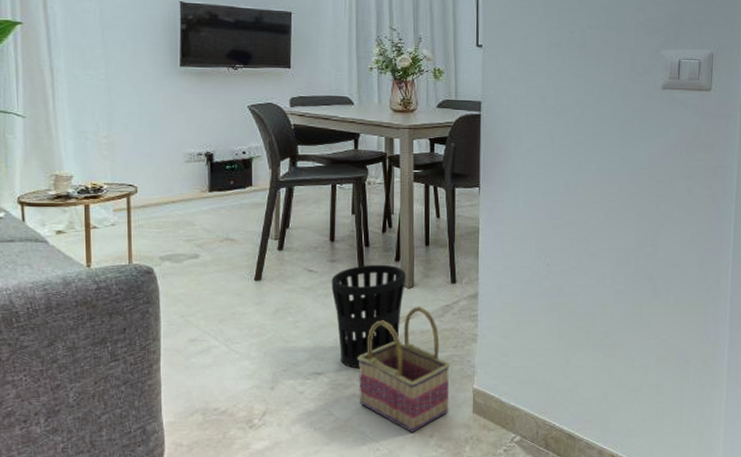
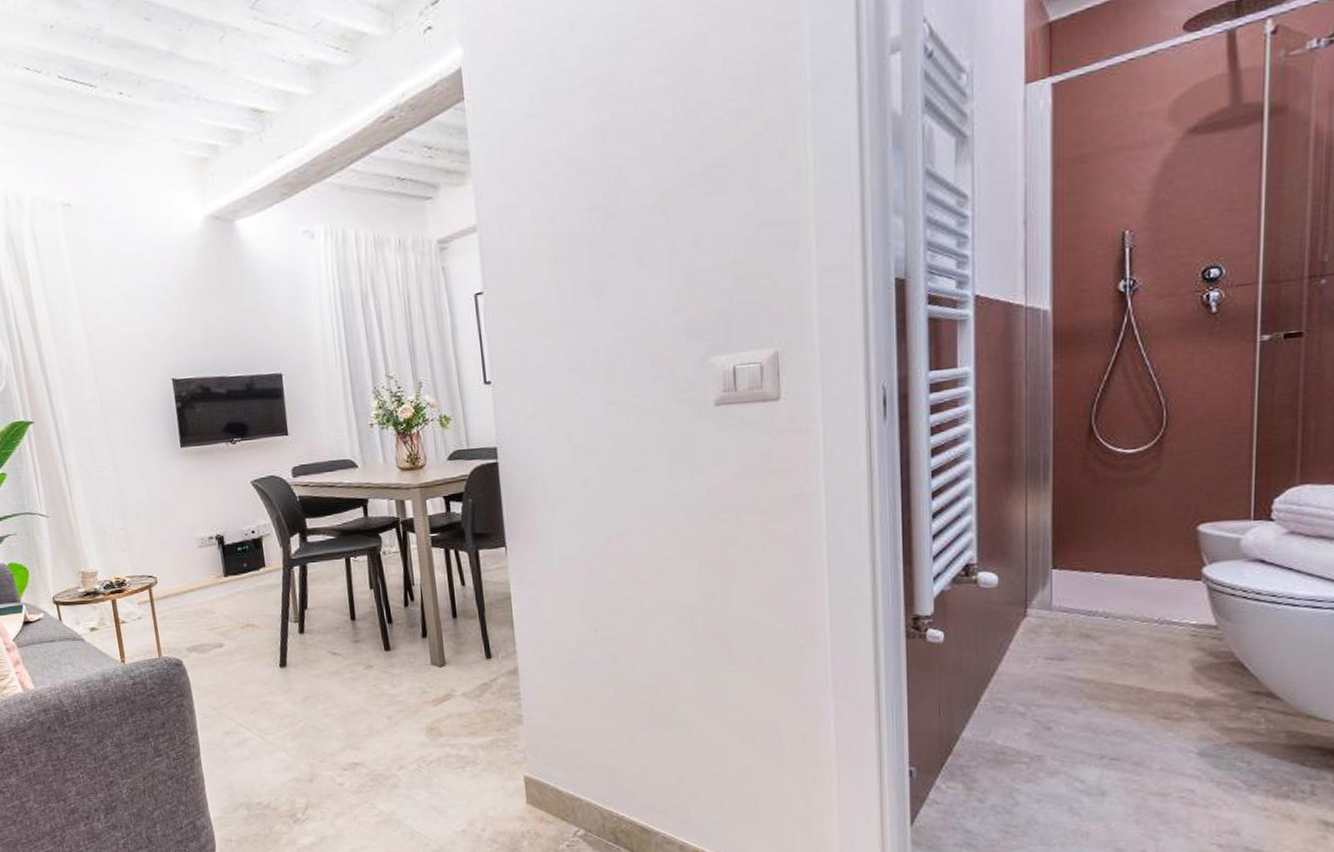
wastebasket: present [331,264,405,369] -> none [357,641,436,758]
basket: present [358,306,450,433] -> none [395,686,500,827]

